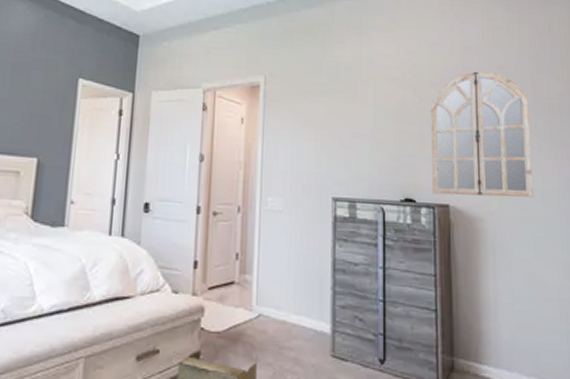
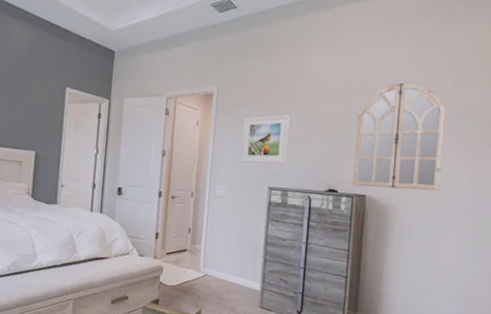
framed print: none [296,108,353,169] -> present [240,114,290,164]

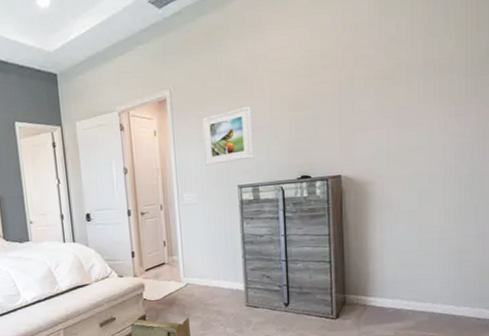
home mirror: present [353,82,446,191] -> none [323,44,420,168]

